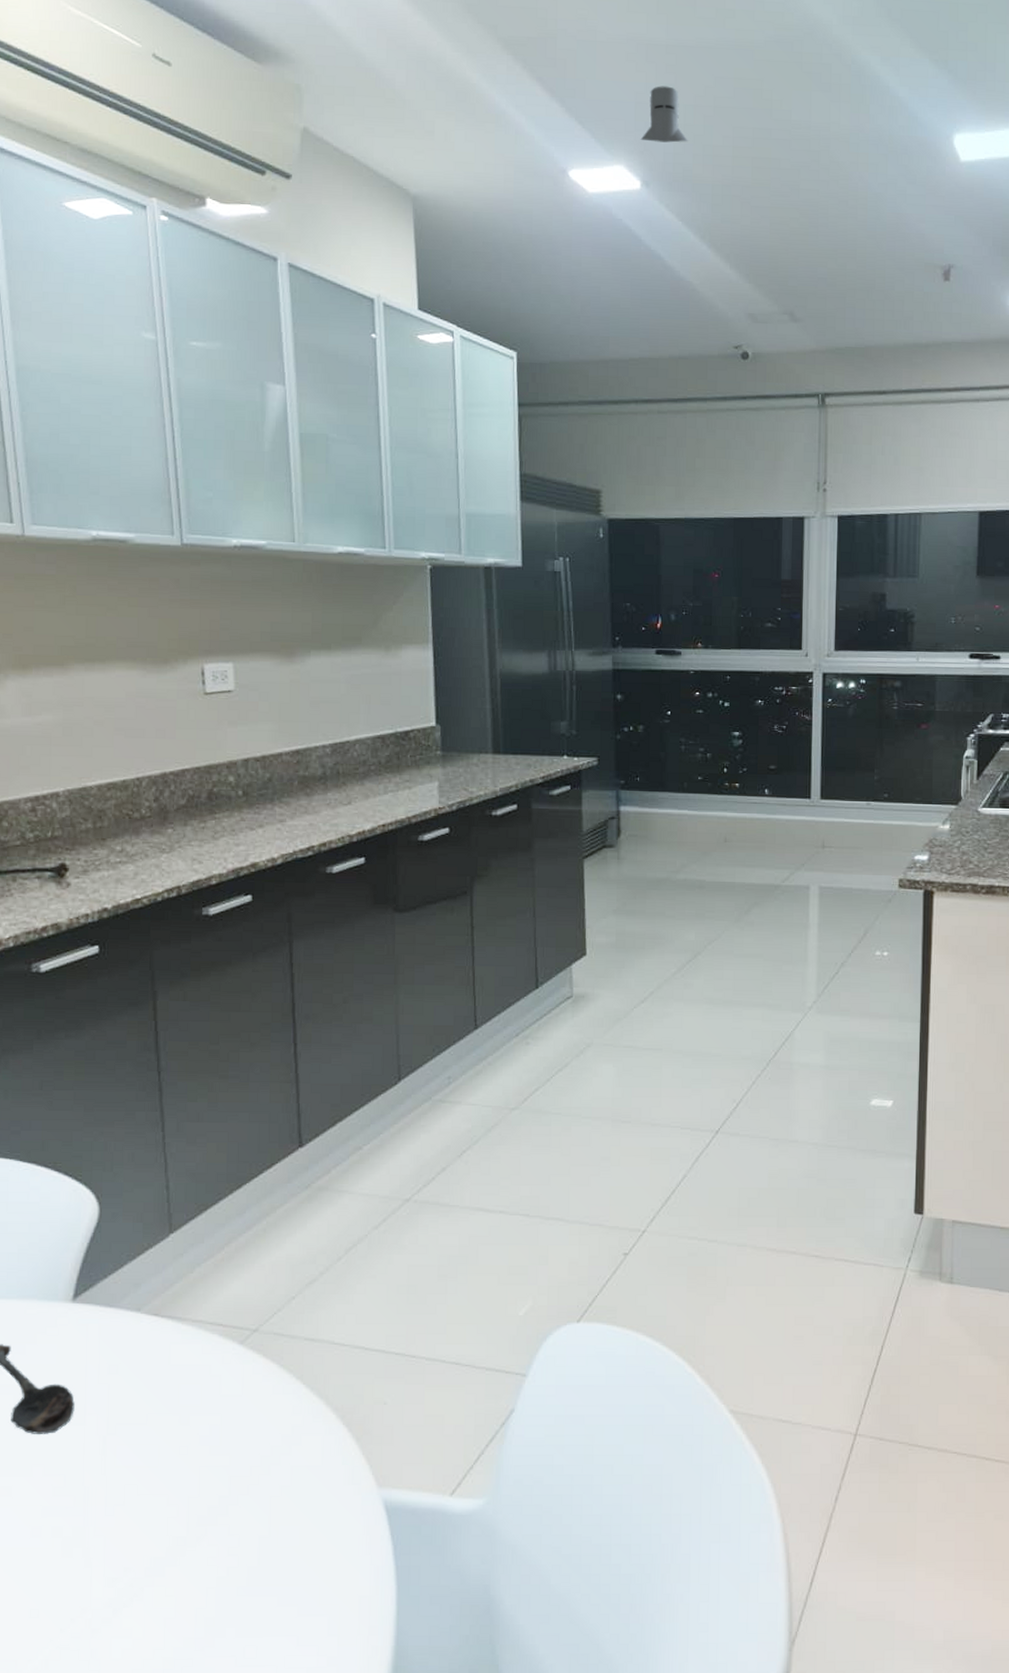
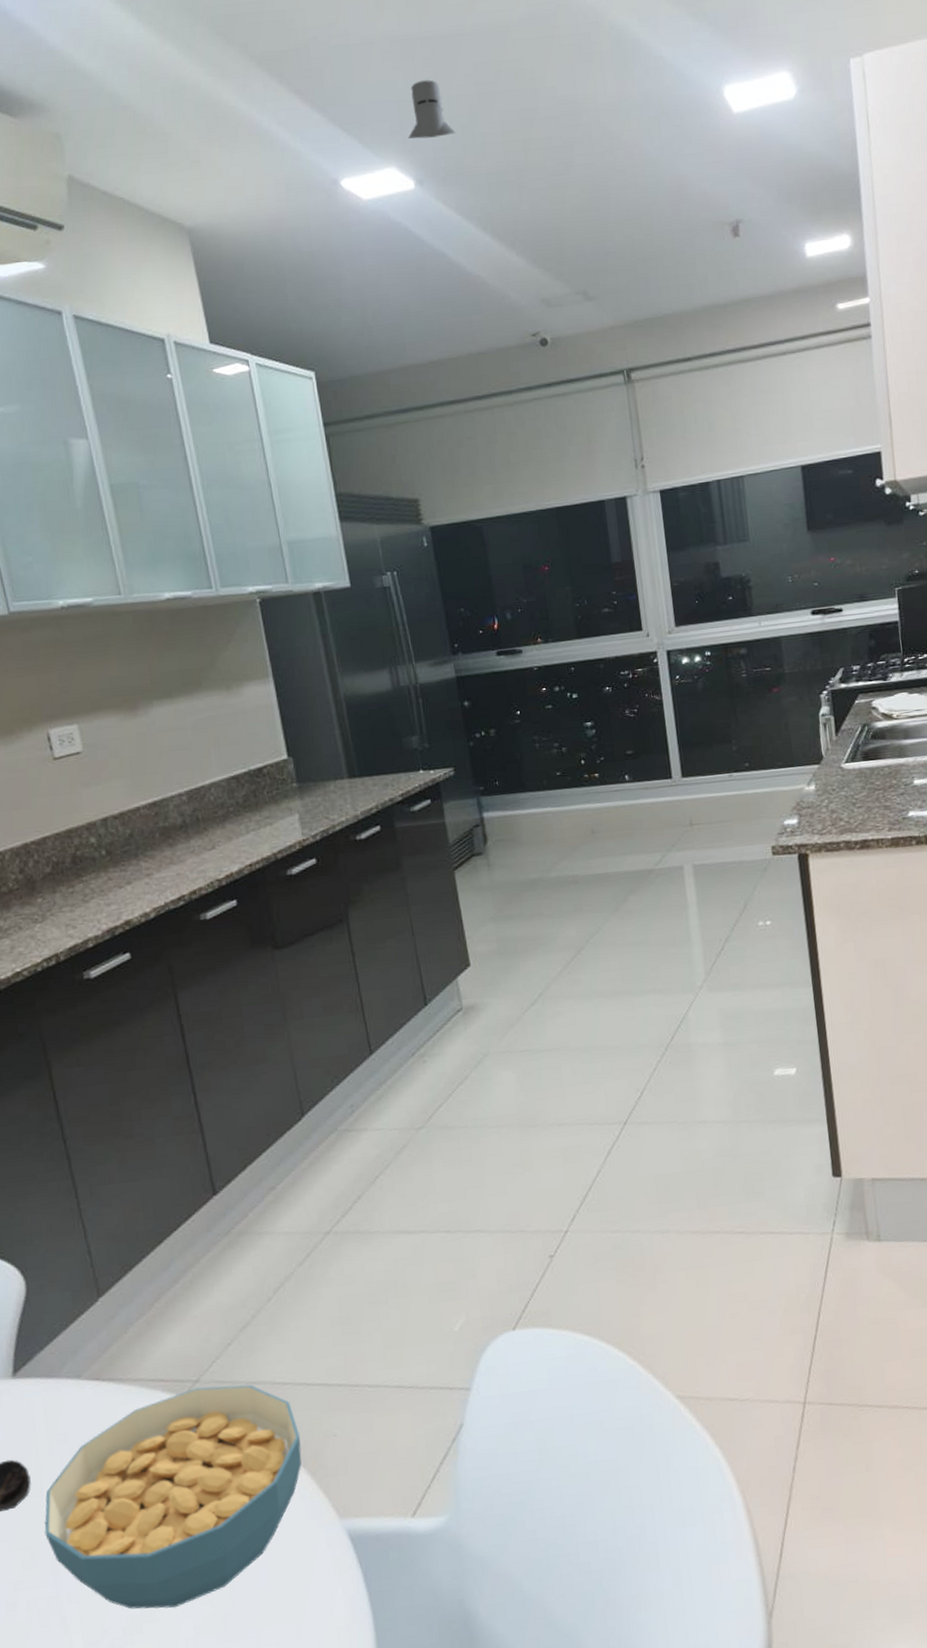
cereal bowl: none [81,1337,350,1555] -> present [44,1384,302,1609]

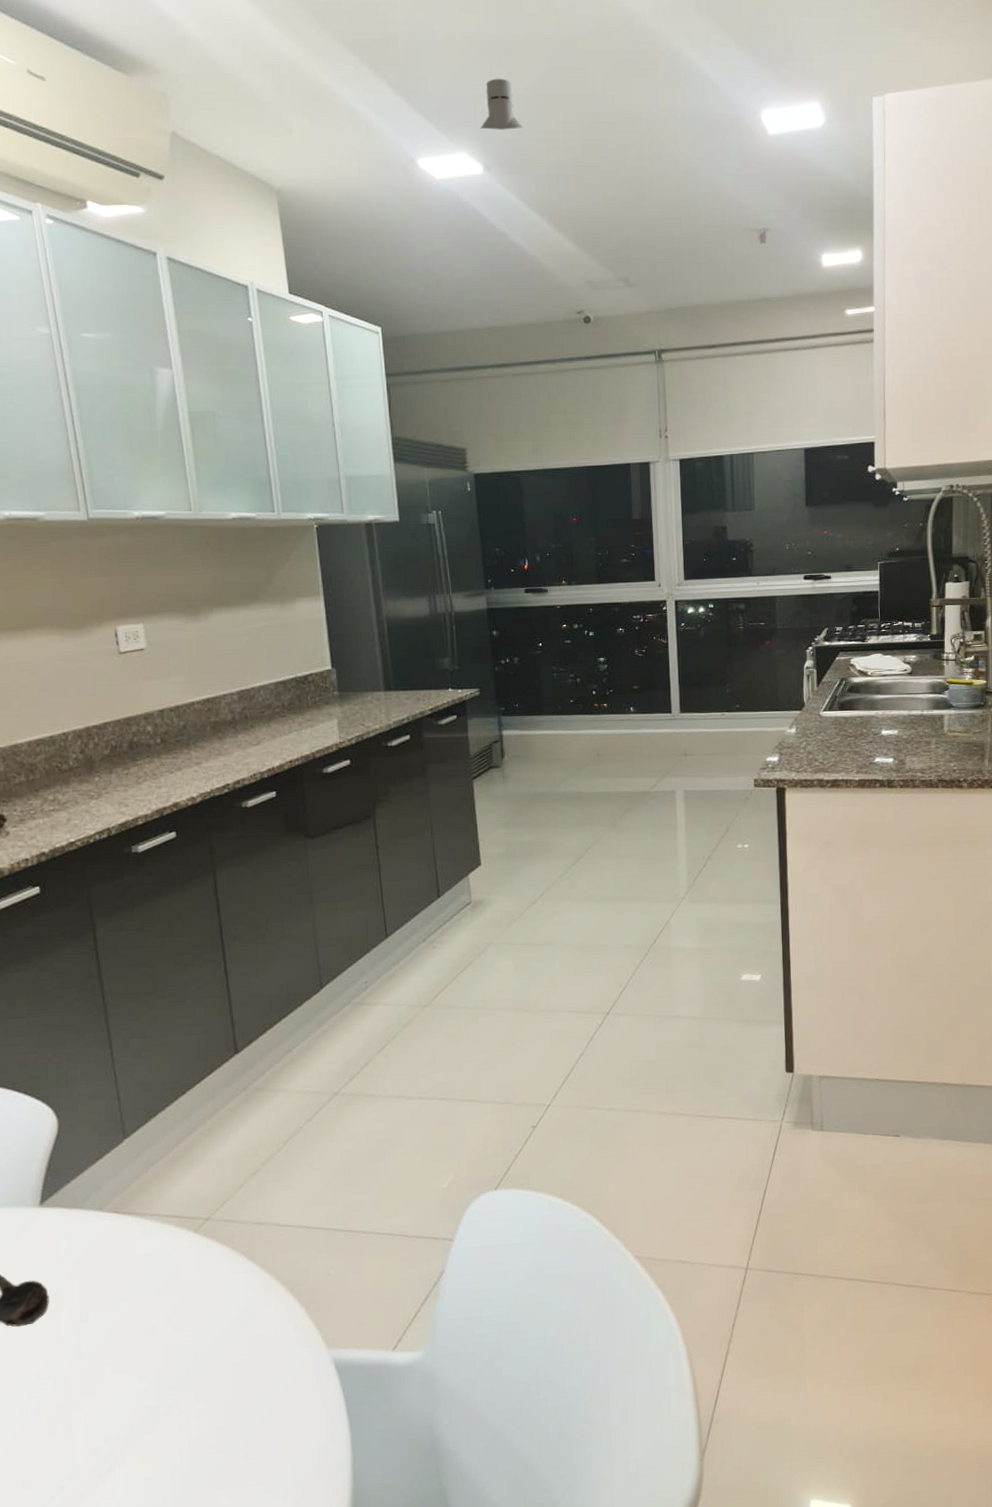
cereal bowl: present [44,1384,302,1609] -> none [58,1224,298,1421]

